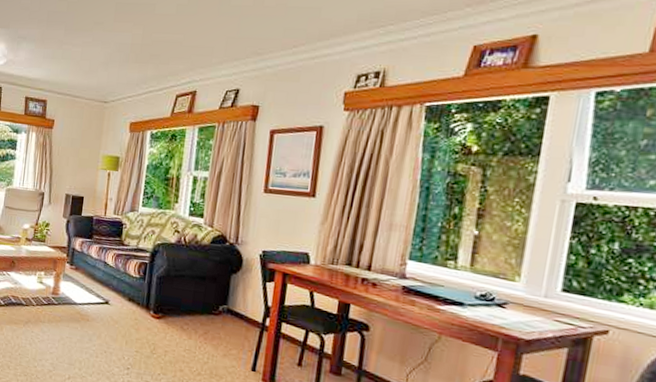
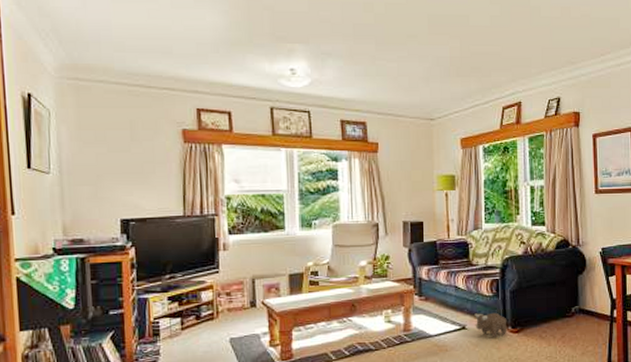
plush toy: none [118,291,150,319] -> present [474,312,507,338]

